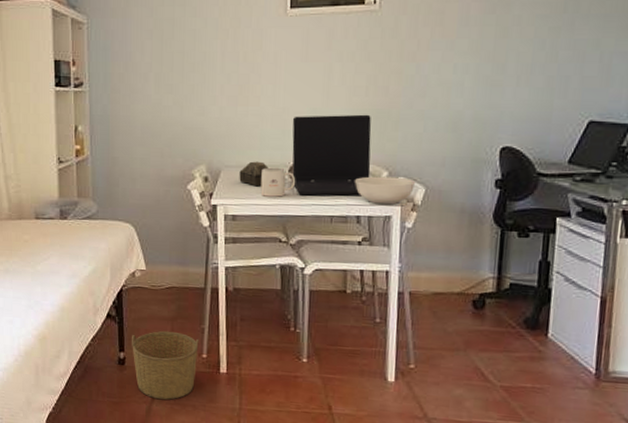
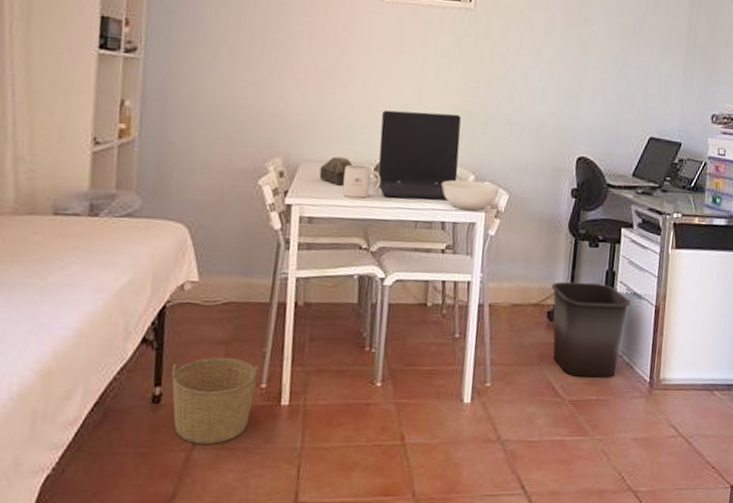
waste bin: none [476,272,570,367] -> present [551,282,631,378]

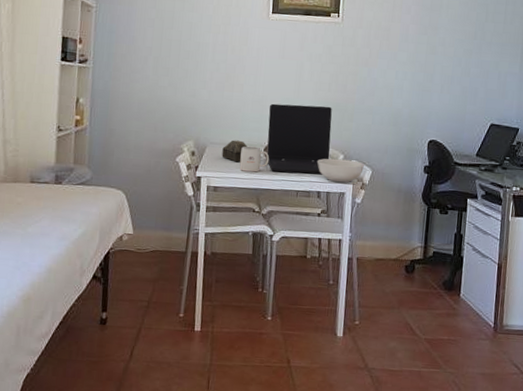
basket: present [172,357,259,445] -> none [114,291,178,358]
waste bin: present [551,282,631,378] -> none [408,241,476,322]

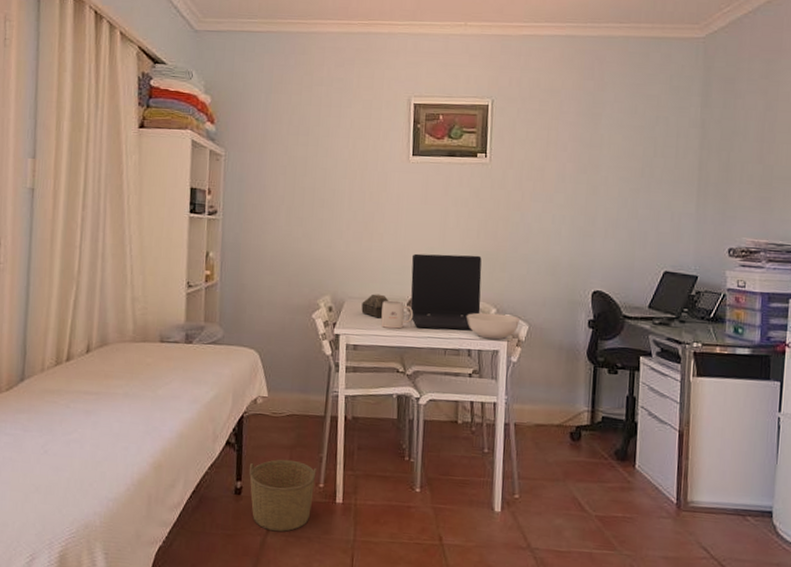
basket: none [114,291,178,358] -> present [249,459,317,532]

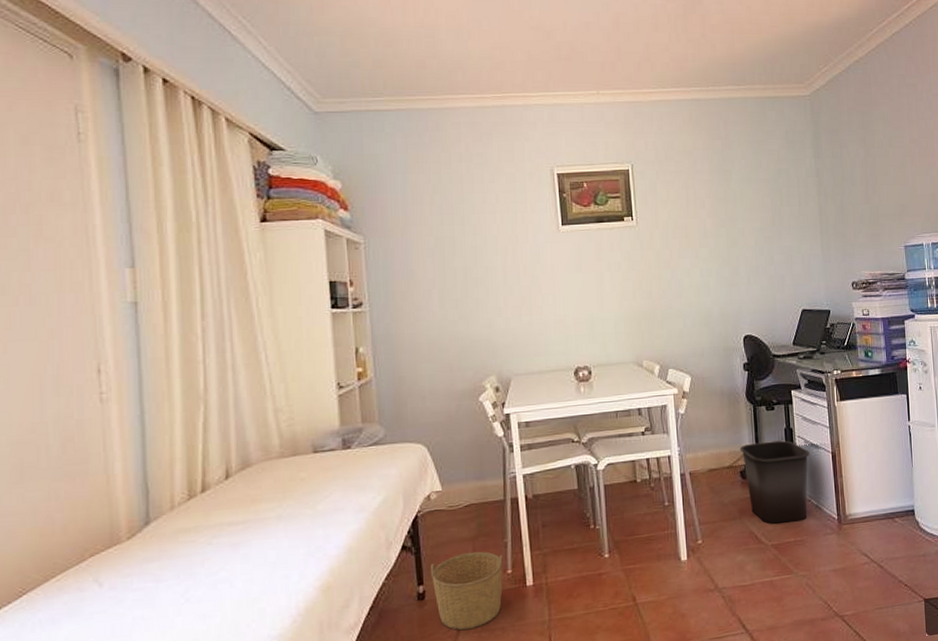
decorative box: present [361,294,389,319] -> none [529,367,556,392]
mug: present [381,300,414,329] -> none [549,371,582,400]
laptop: present [410,253,482,331] -> none [574,316,645,395]
bowl: present [466,312,520,340] -> none [632,369,682,396]
waste bin: none [573,405,653,497] -> present [740,440,810,524]

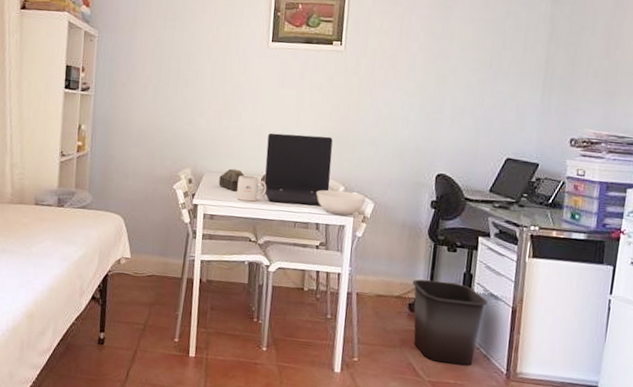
basket: present [431,551,503,630] -> none [112,315,173,380]
decorative box: none [529,367,556,392] -> present [218,168,245,192]
mug: none [549,371,582,400] -> present [236,175,267,202]
laptop: none [574,316,645,395] -> present [264,133,333,206]
bowl: none [632,369,682,396] -> present [315,189,366,216]

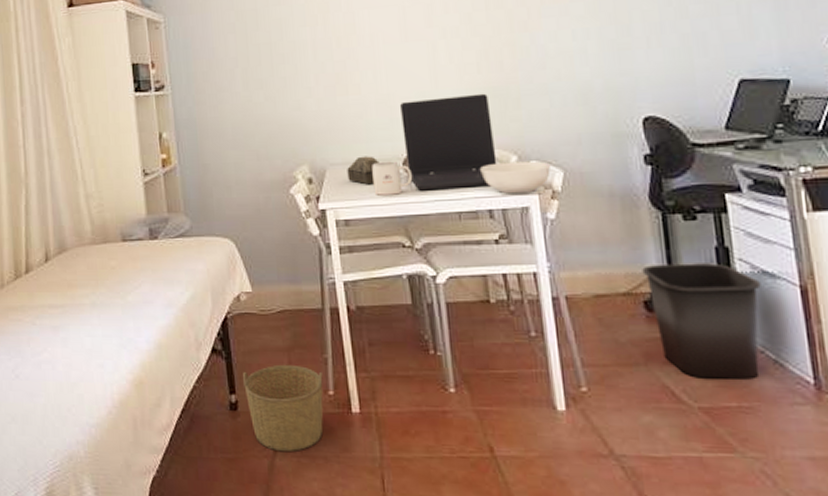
basket: none [112,315,173,380] -> present [243,364,324,452]

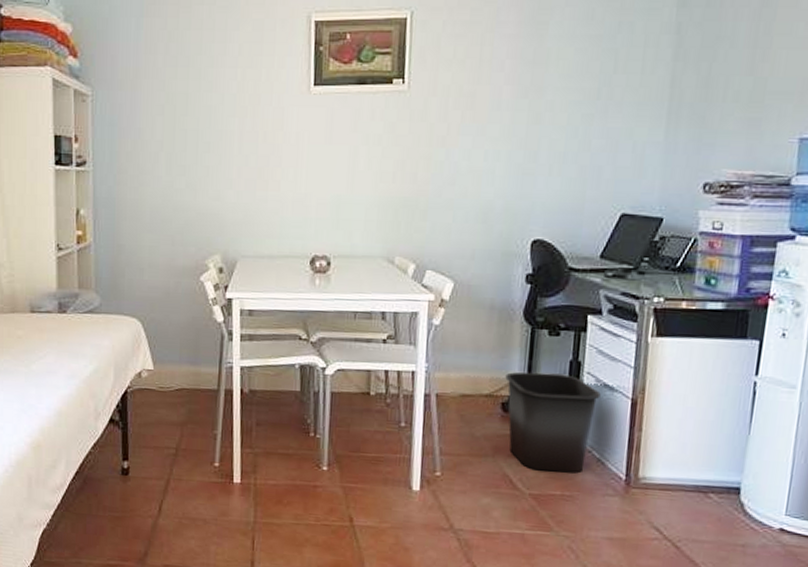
basket: present [243,364,324,452] -> none [137,437,211,514]
decorative box: present [347,156,380,185] -> none [257,251,289,279]
mug: present [372,161,413,195] -> none [280,258,318,291]
laptop: present [400,93,497,191] -> none [314,202,398,291]
bowl: present [479,161,551,194] -> none [379,269,443,300]

